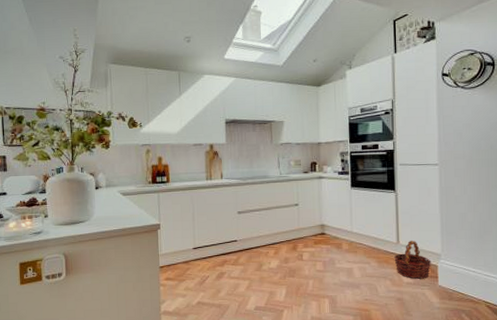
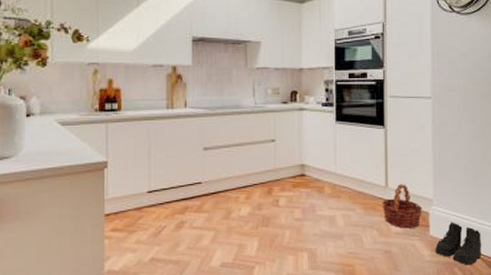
boots: none [444,274,488,312] -> present [435,222,482,265]

